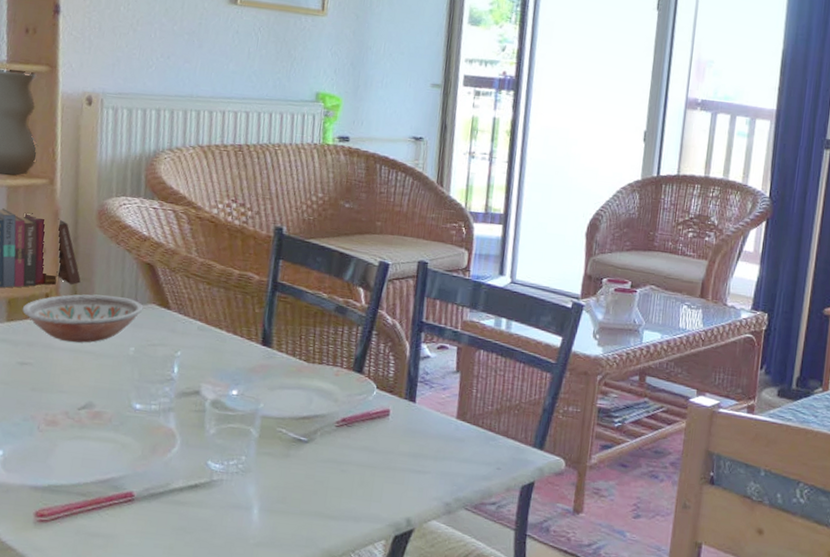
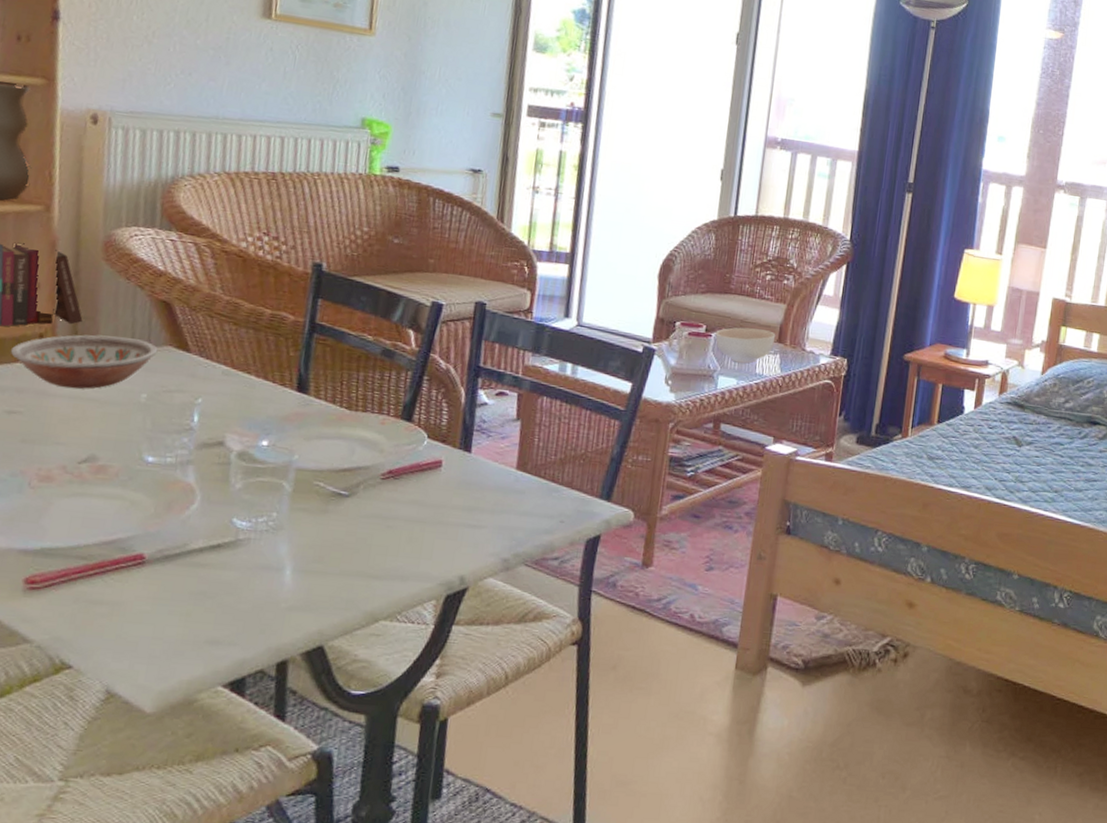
bowl: none [640,283,698,319] -> present [715,327,776,364]

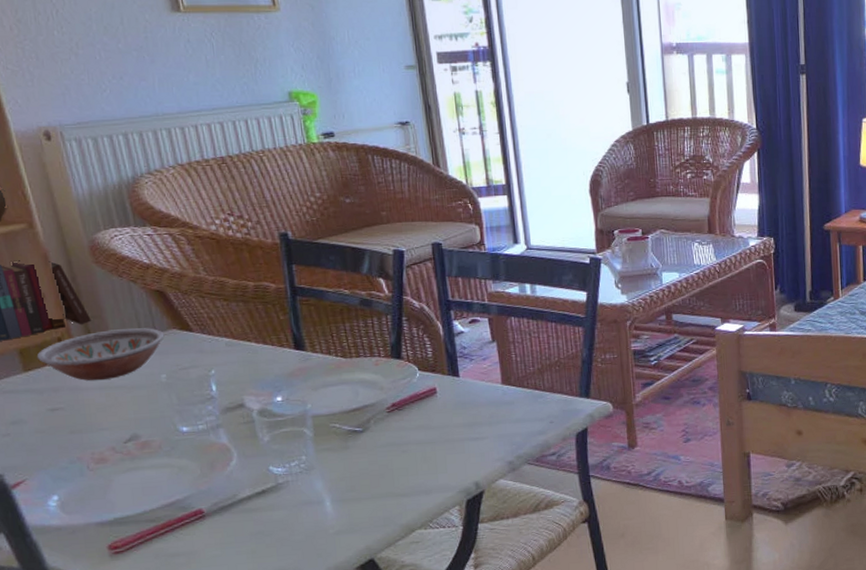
bowl: present [715,327,776,364] -> none [651,224,706,258]

